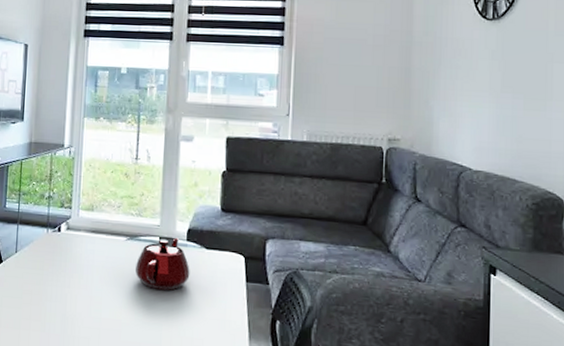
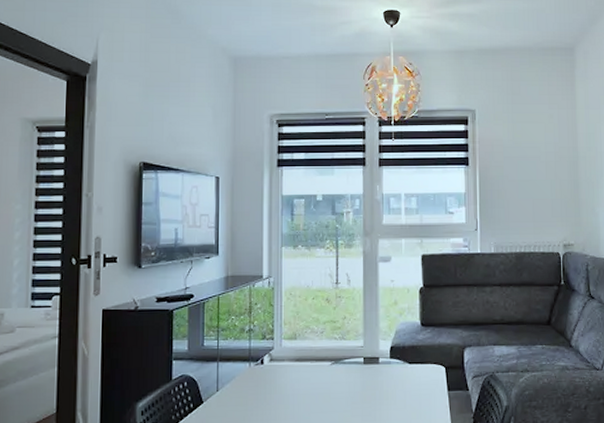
teapot: present [134,237,190,291] -> none [341,356,395,410]

